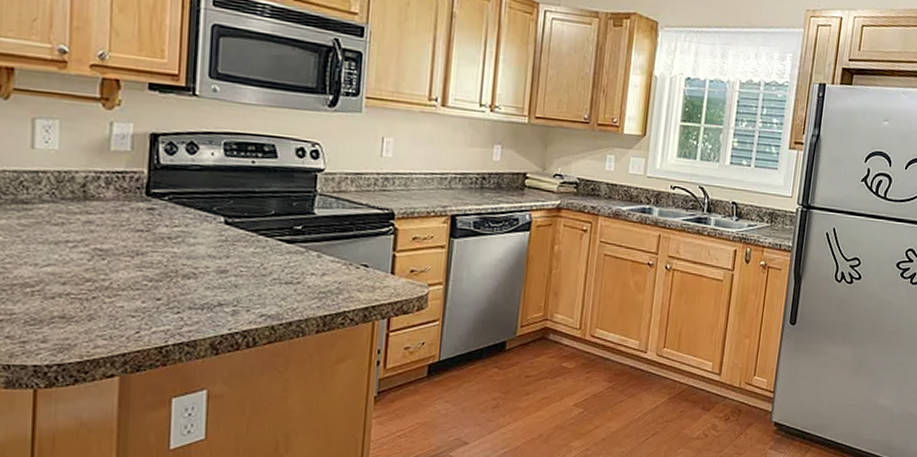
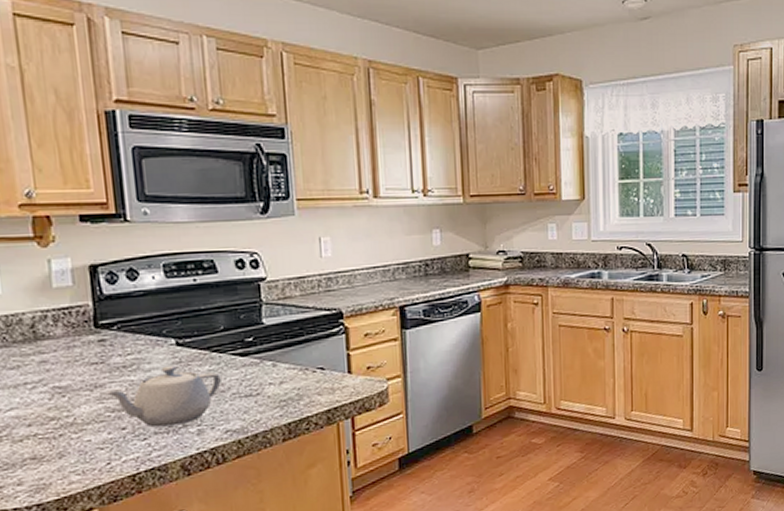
teapot: none [148,242,264,303] -> present [107,365,221,428]

